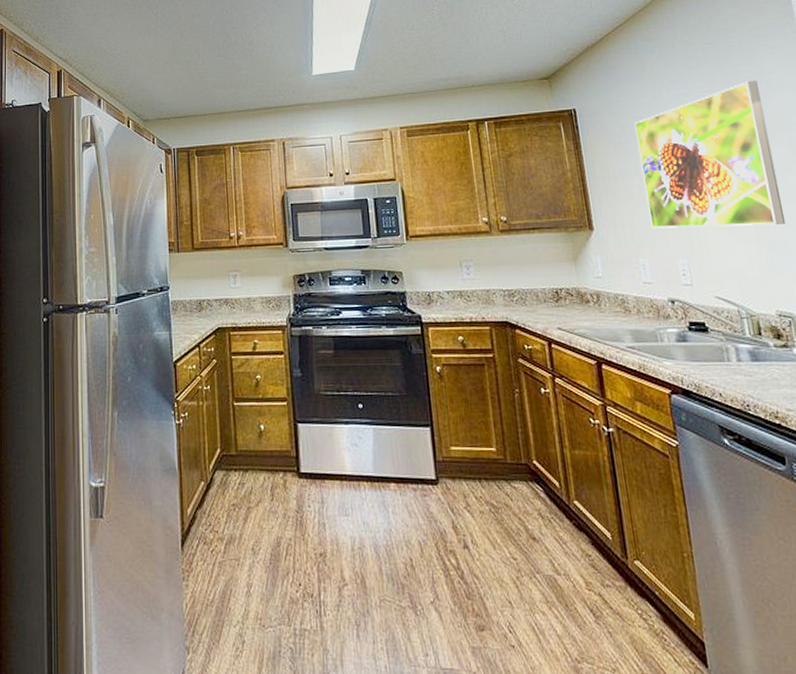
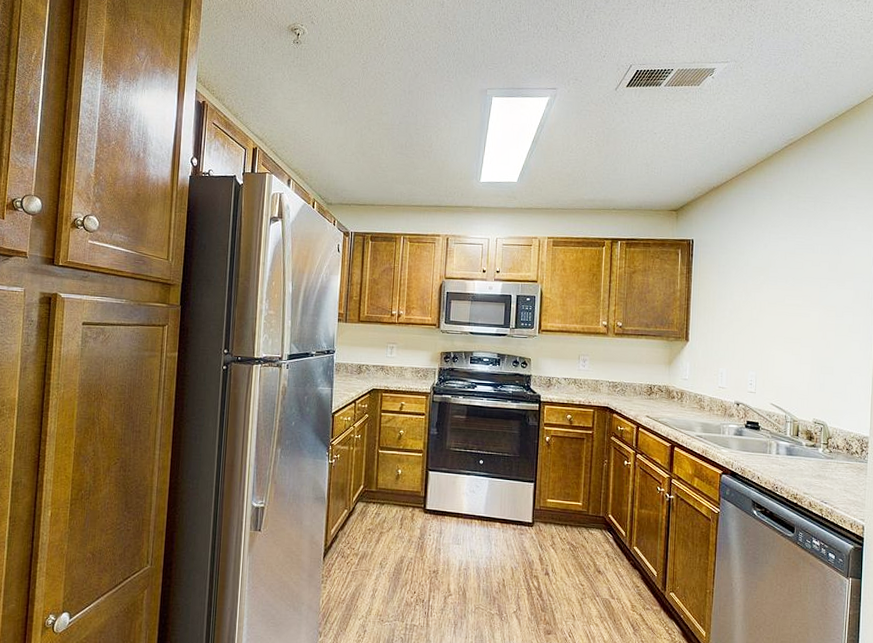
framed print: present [634,80,786,229] -> none [733,233,840,352]

